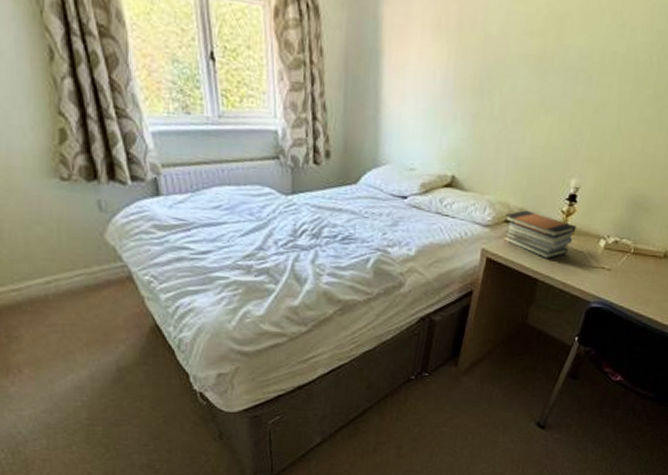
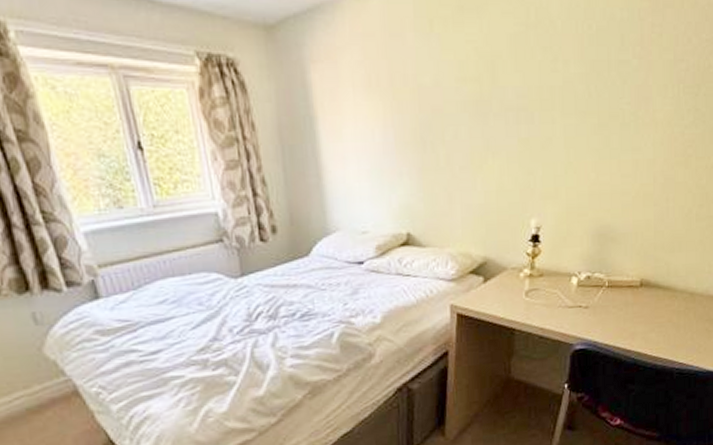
book stack: present [504,210,577,259] -> none [469,258,545,305]

